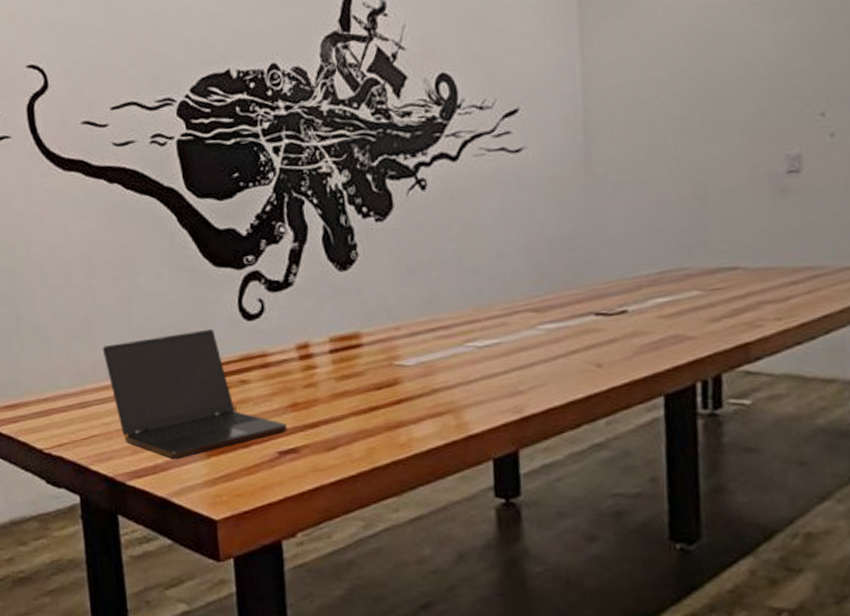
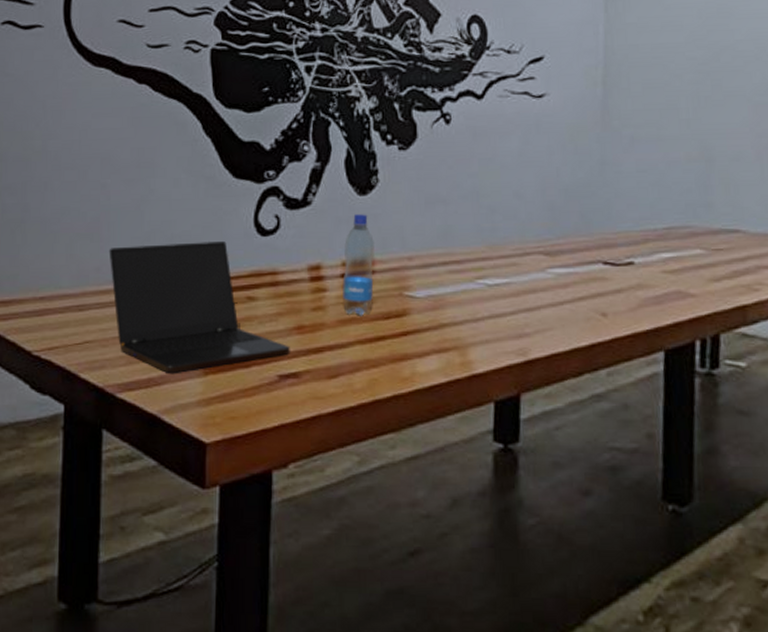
bottle: none [330,289,364,389] -> present [342,214,374,316]

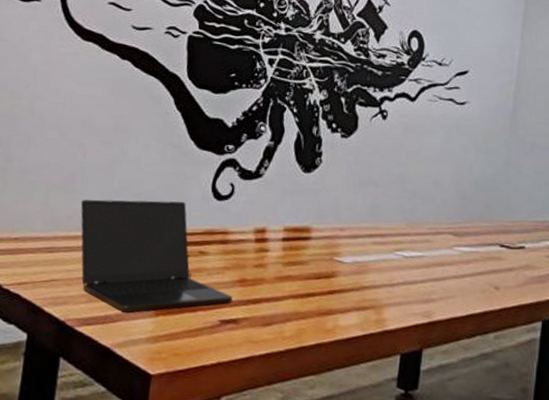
bottle: present [342,214,374,316] -> none [281,188,313,275]

